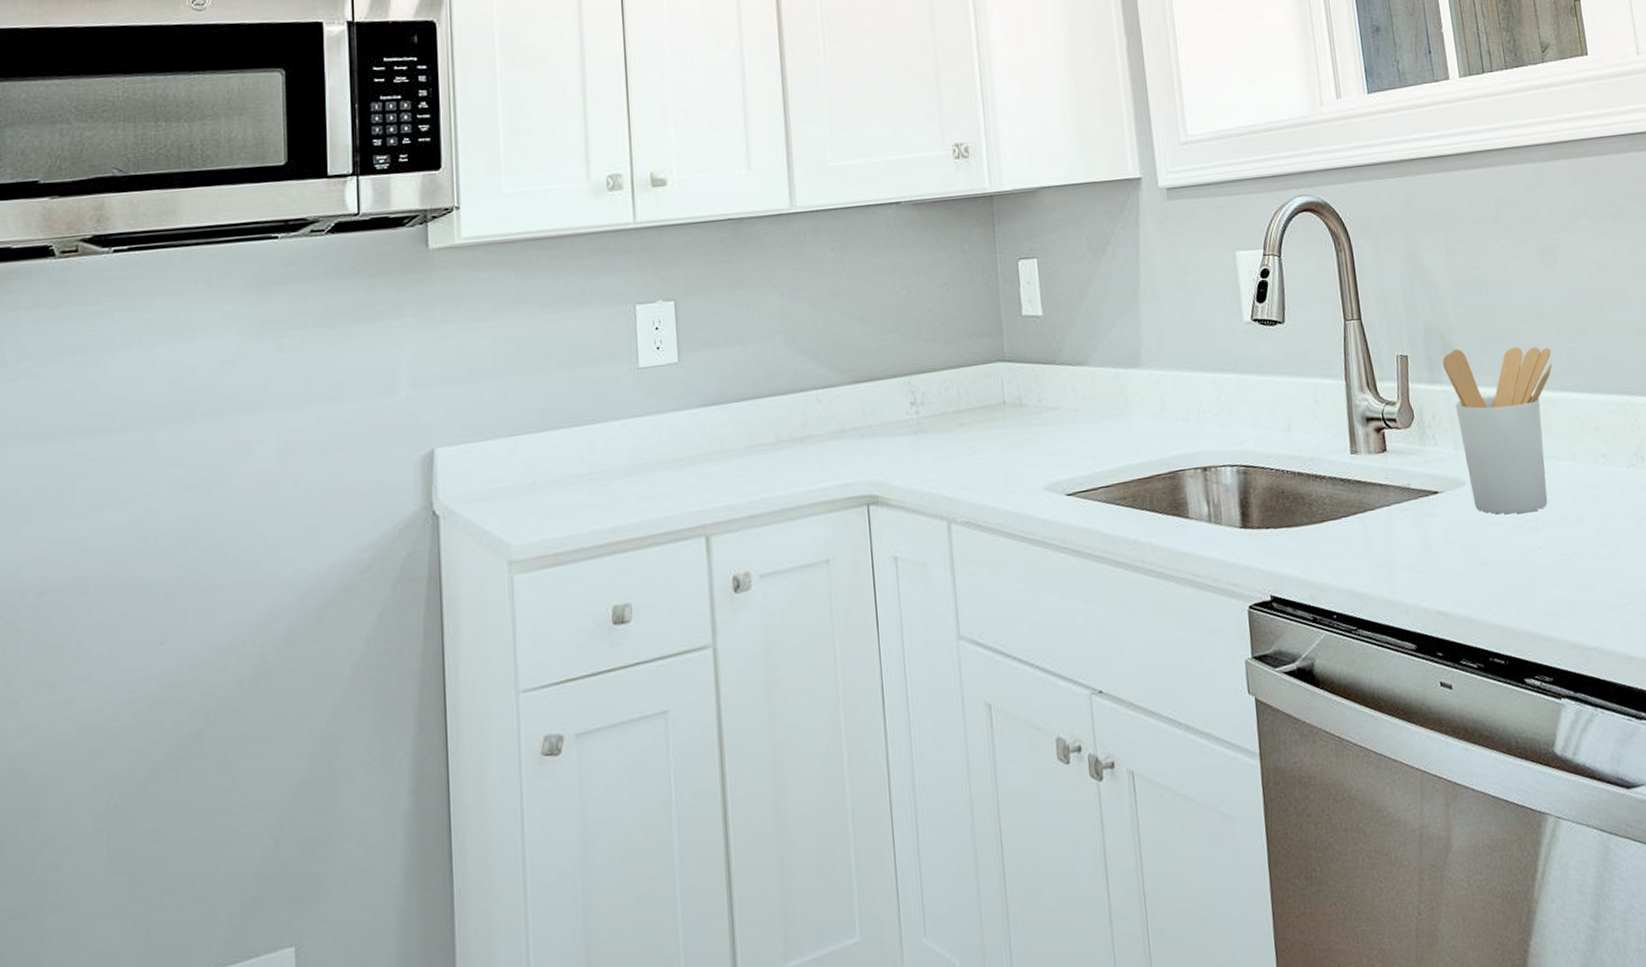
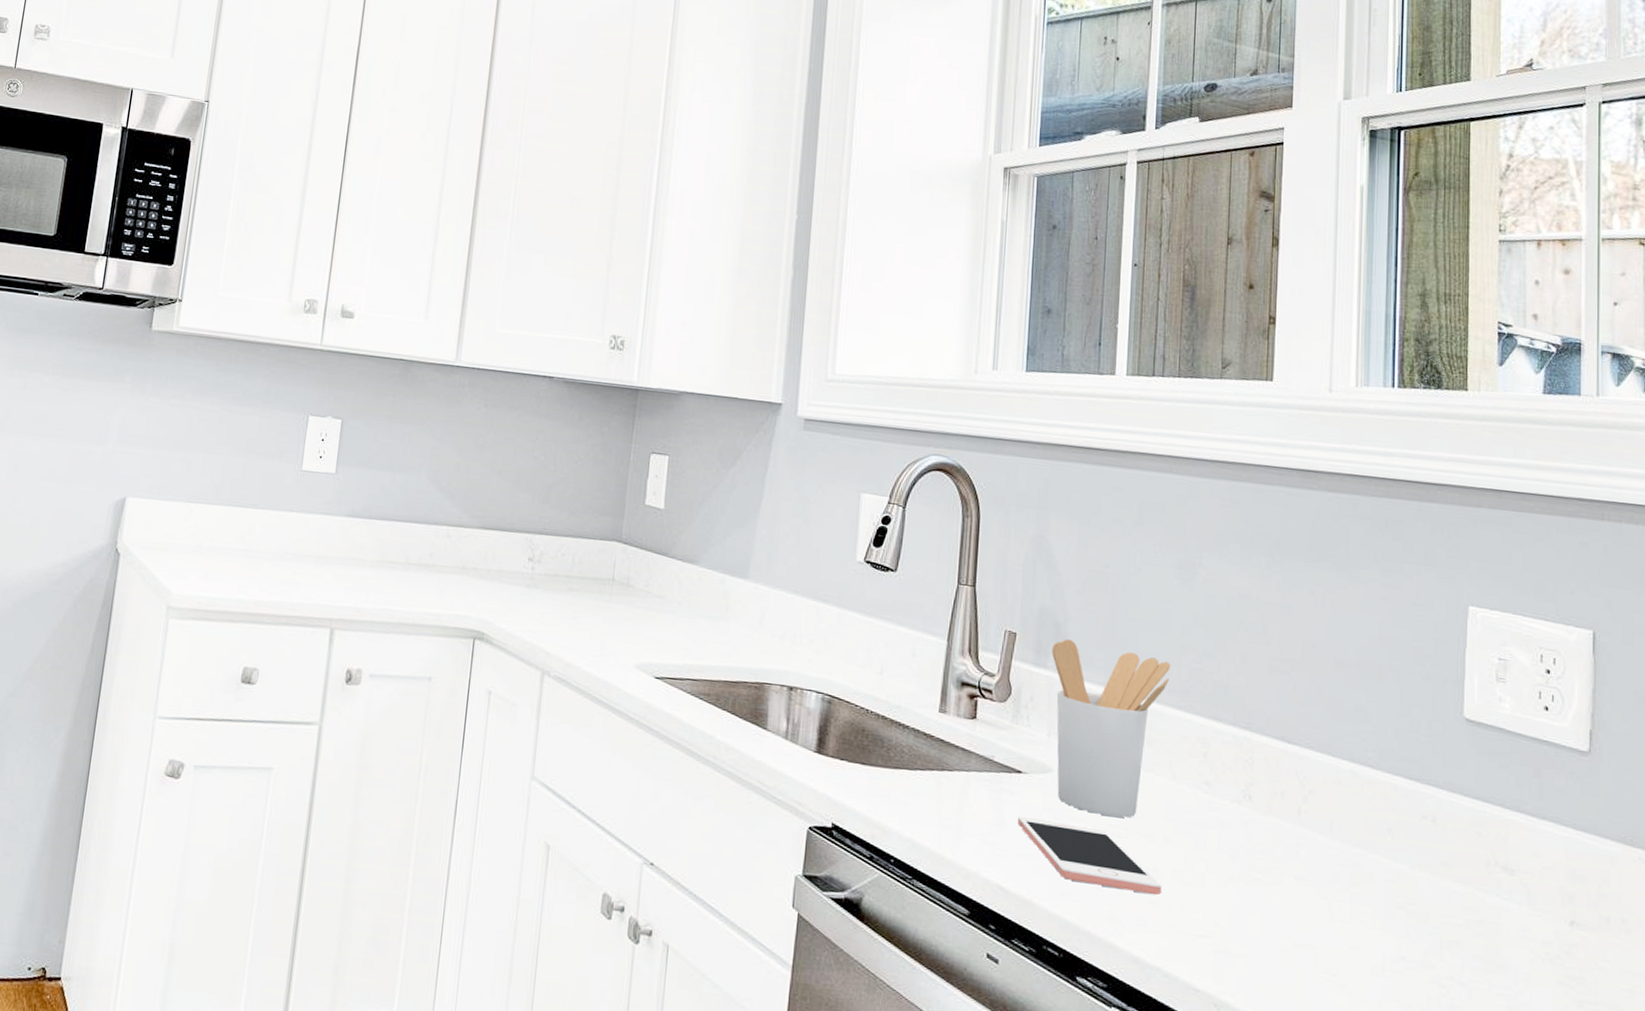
cell phone: none [1443,527,1584,587] -> present [1018,815,1162,896]

